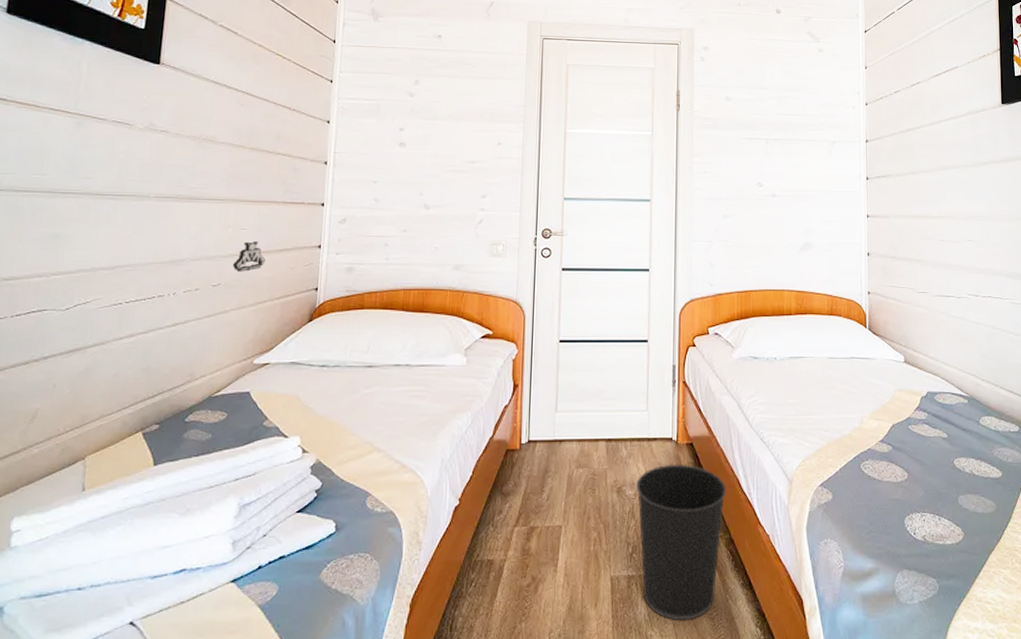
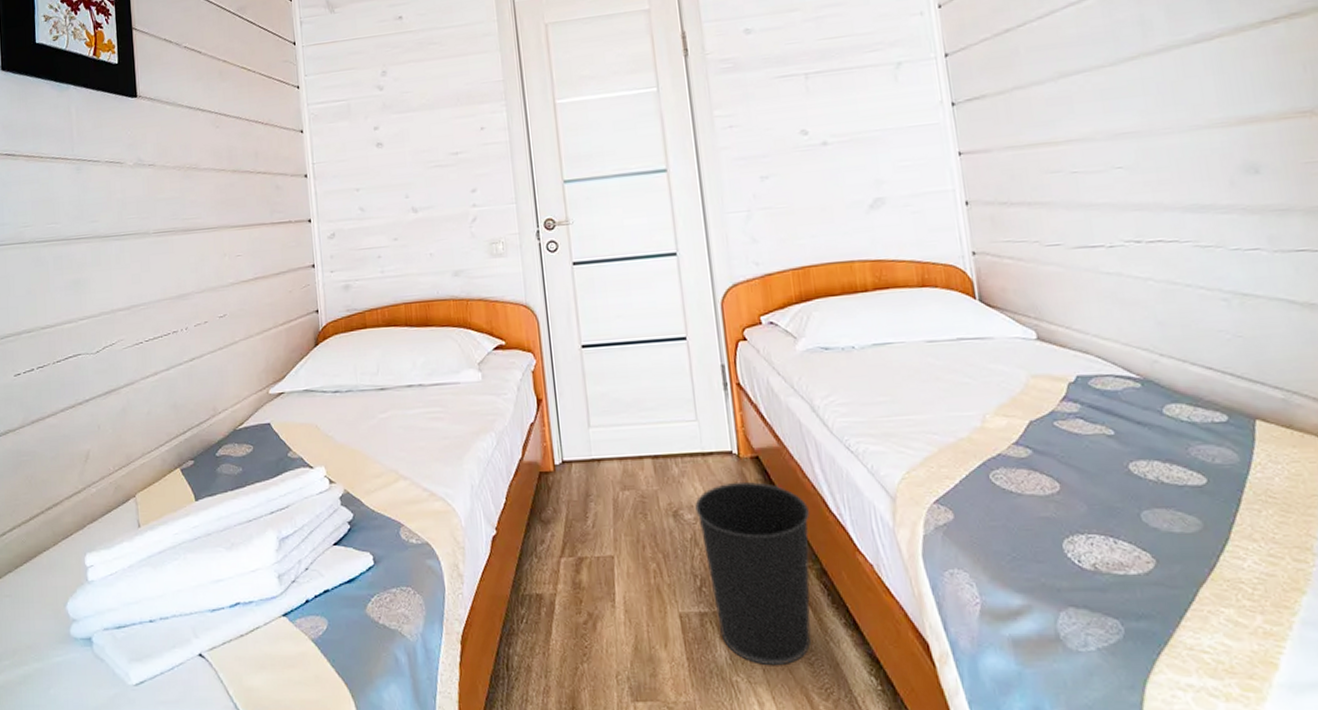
decorative emblem: present [232,241,266,272] -> none [234,267,264,301]

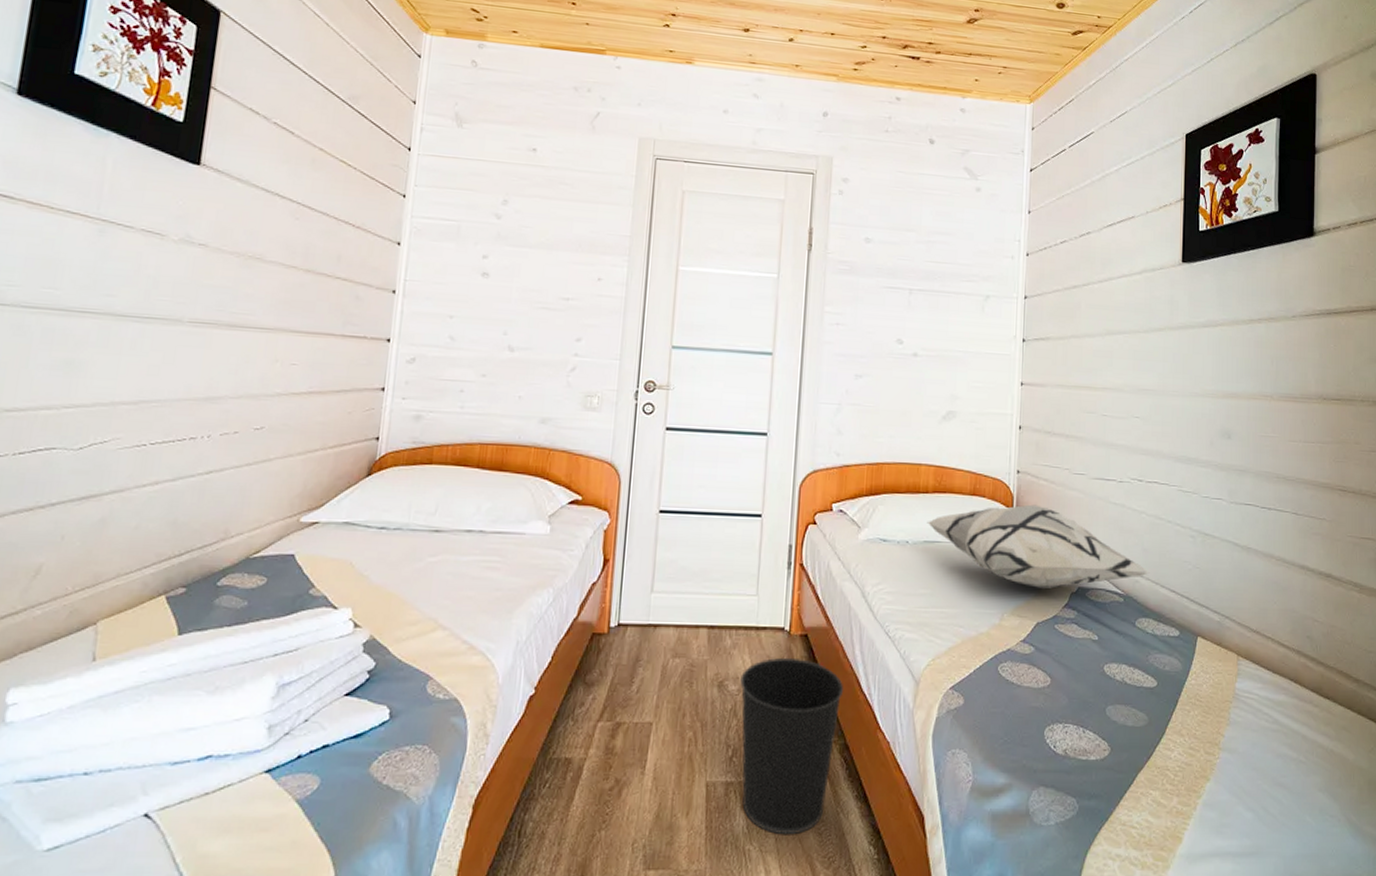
decorative pillow: none [872,287,1172,382] -> present [927,504,1150,588]

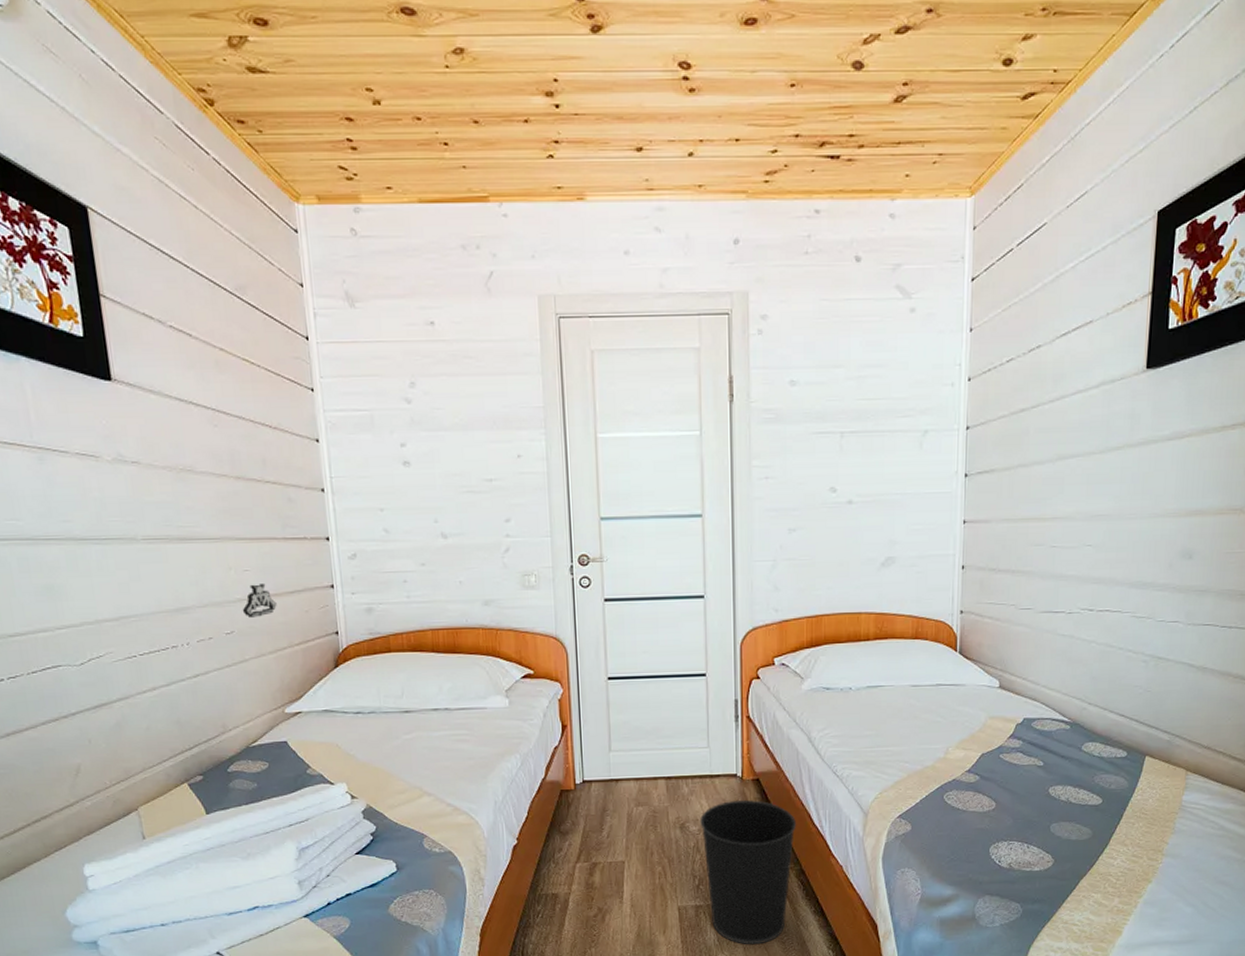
decorative emblem: none [278,379,319,415] -> present [242,584,277,618]
decorative pillow: present [927,504,1150,588] -> none [869,643,1098,722]

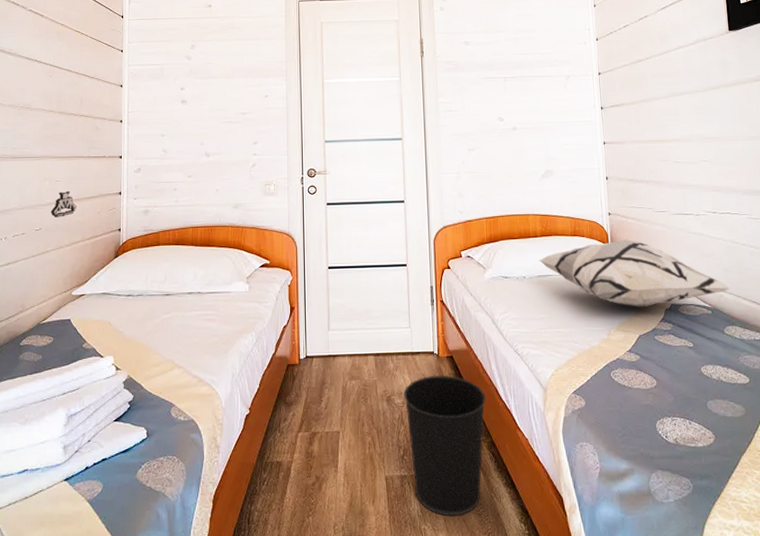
decorative pillow: none [869,643,1098,722] -> present [539,239,732,307]

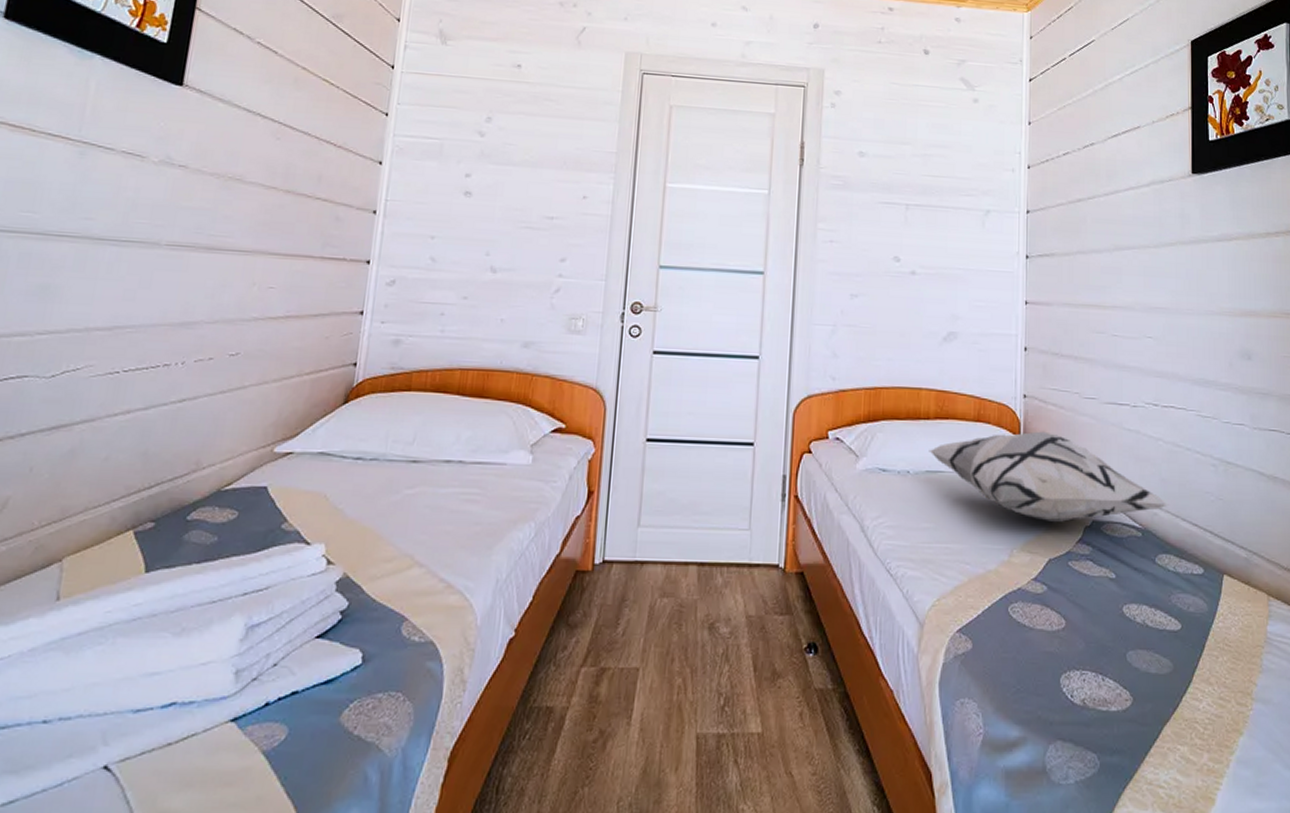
decorative emblem: present [50,191,77,218] -> none [255,303,296,340]
wastebasket: present [404,375,487,517] -> none [732,597,843,794]

